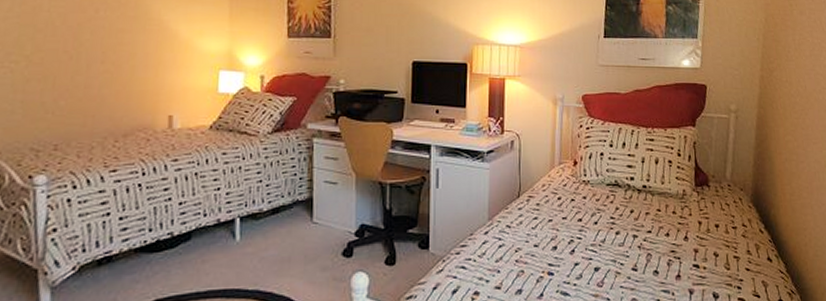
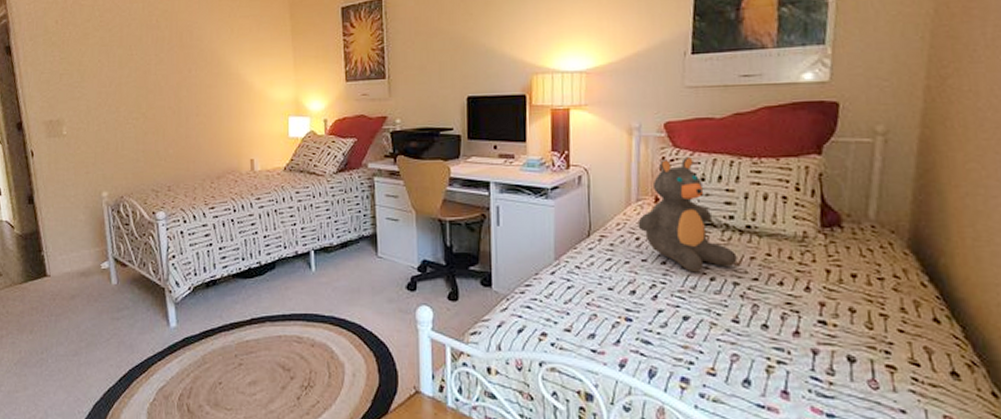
stuffed animal: none [560,125,636,228] -> present [637,156,737,273]

